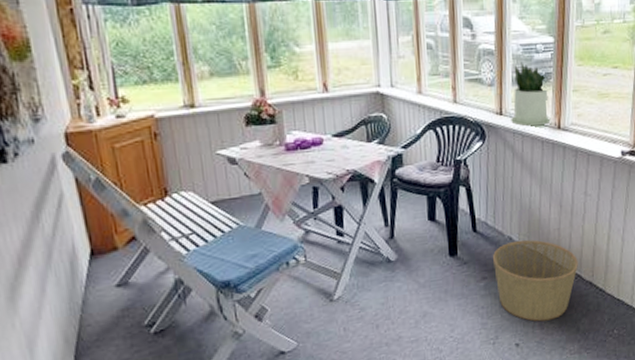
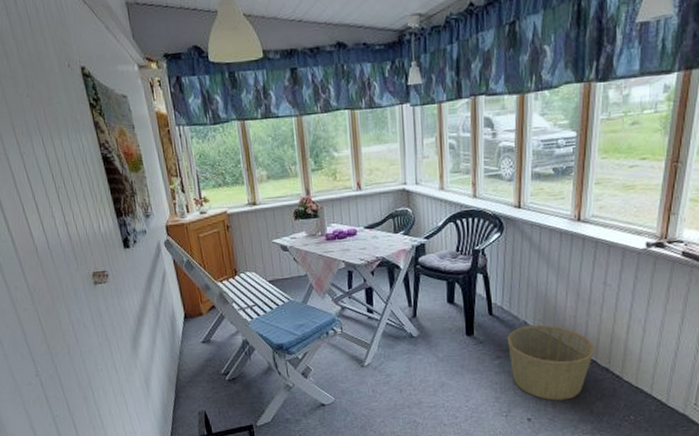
planter: present [510,62,551,127] -> none [528,157,570,219]

